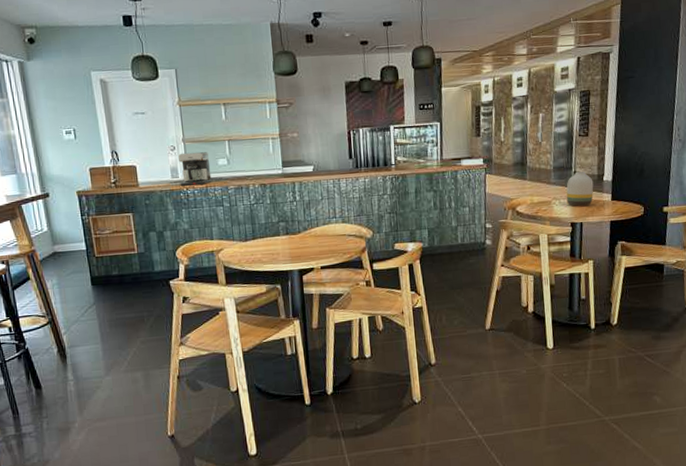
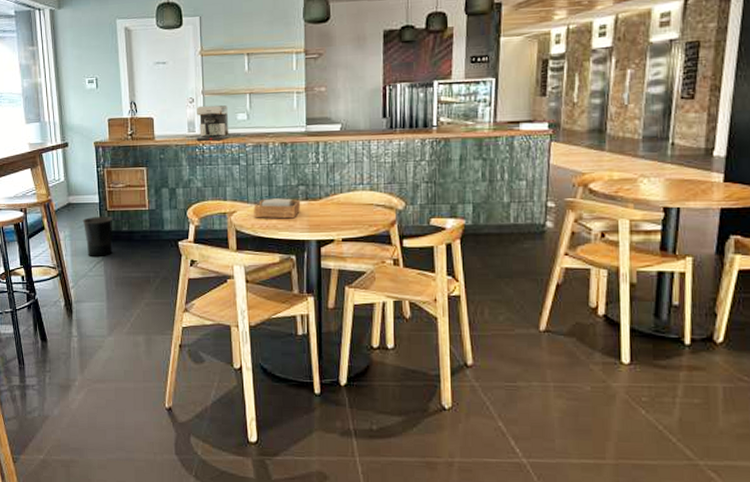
waste bin: none [70,262,104,303] -> present [82,216,113,258]
napkin holder: none [239,234,283,254] -> present [253,198,301,219]
vase: present [566,171,594,207] -> none [658,143,699,188]

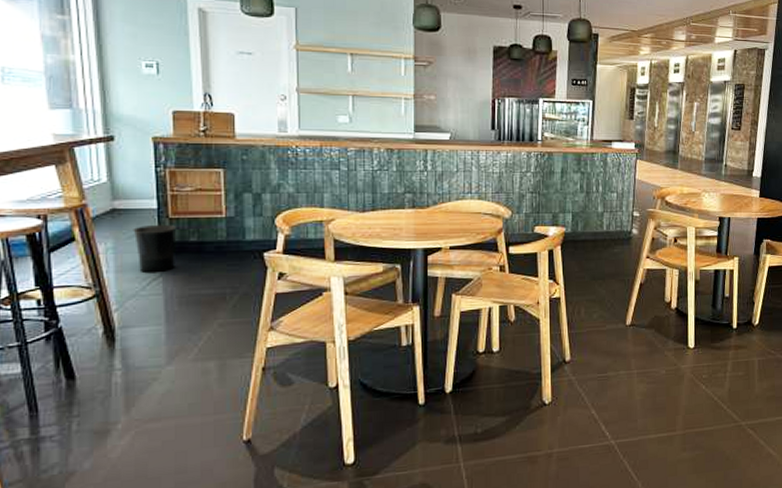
coffee maker: present [196,105,229,142] -> none [288,104,328,144]
napkin holder: present [253,198,301,219] -> none [355,206,408,227]

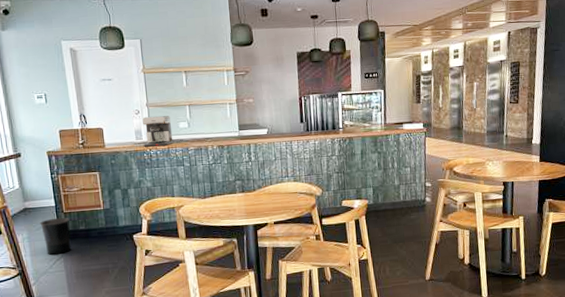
coffee maker: none [288,104,328,144] -> present [142,116,173,148]

